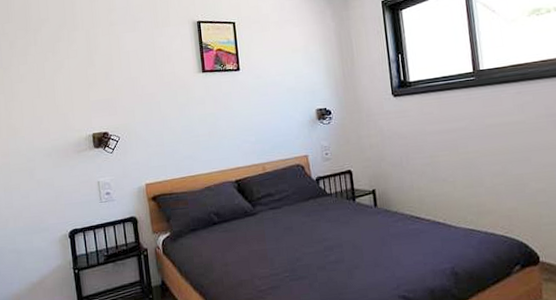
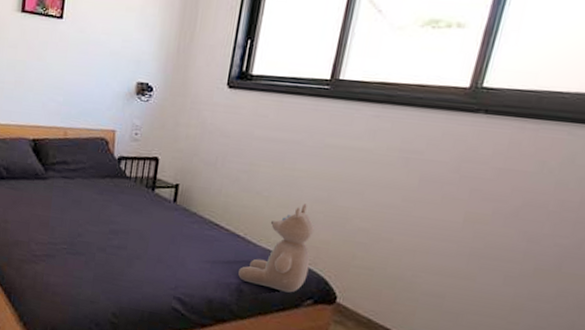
teddy bear: none [449,179,509,265] -> present [238,203,315,293]

